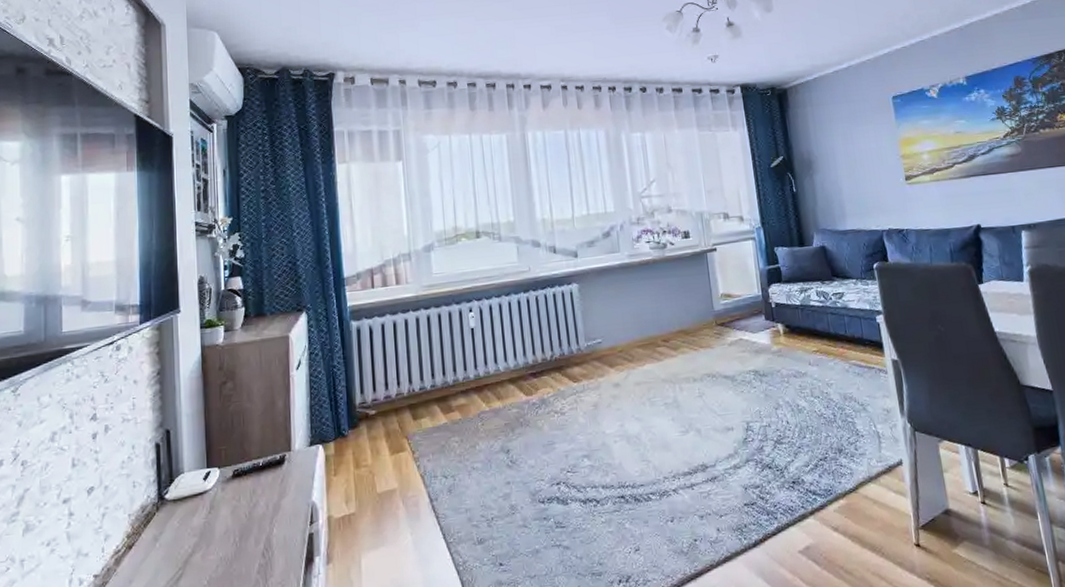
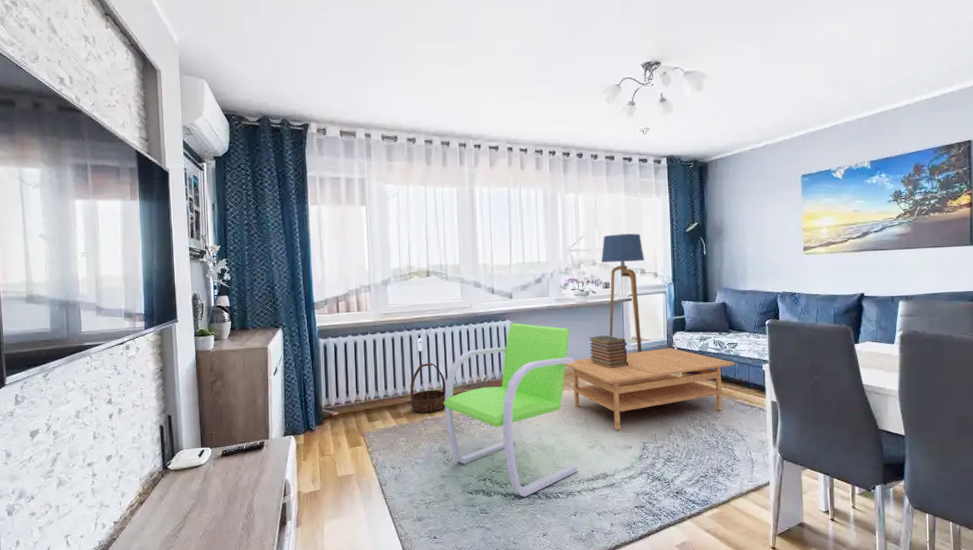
basket: none [462,341,506,405] -> present [410,363,446,413]
armchair: none [503,286,672,502] -> present [443,323,579,497]
coffee table: none [646,304,845,409] -> present [566,348,736,430]
book stack: none [671,293,721,334] -> present [589,334,629,369]
floor lamp: none [677,172,735,312] -> present [601,233,644,352]

